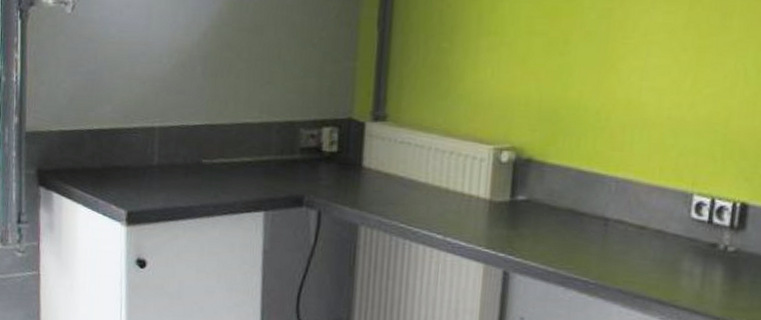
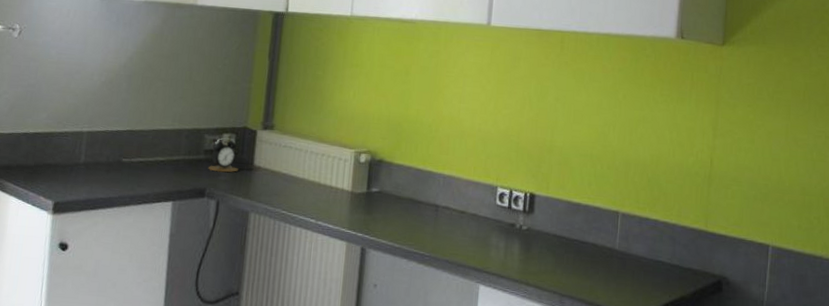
alarm clock: none [306,132,343,176] -> present [209,138,238,173]

